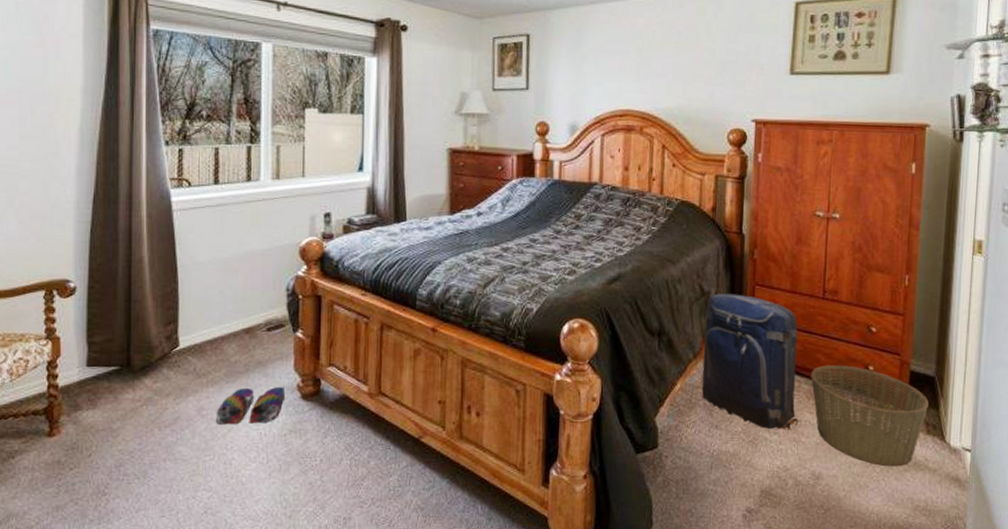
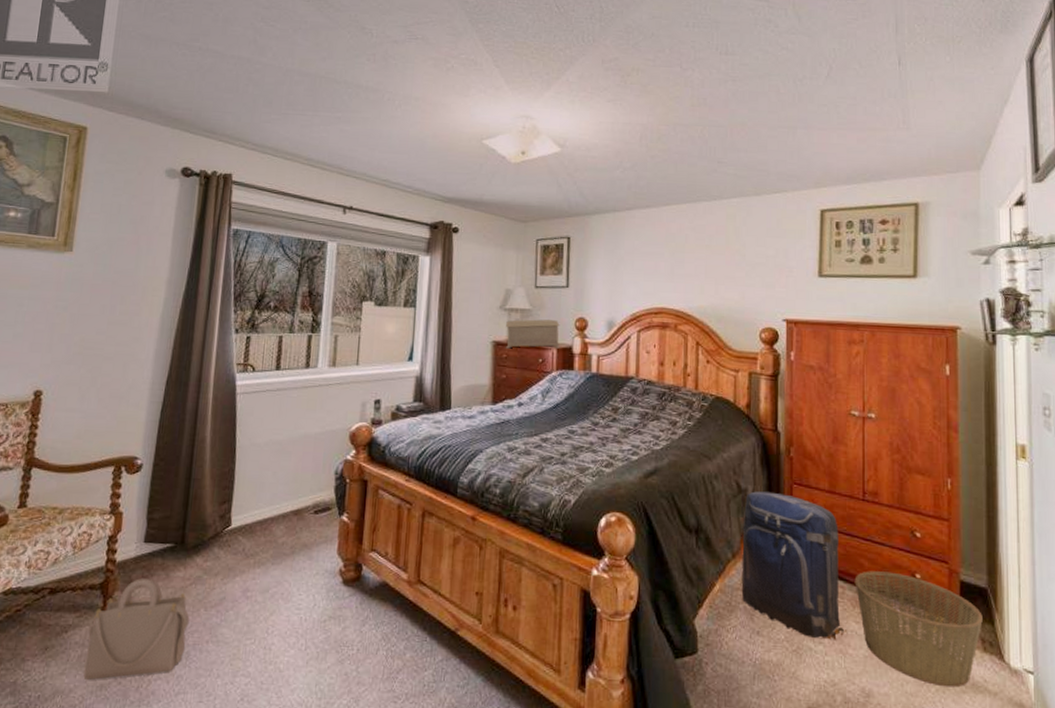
handbag: none [37,402,144,502] -> present [83,578,190,680]
slippers: present [216,386,286,425] -> none [260,570,328,608]
decorative box: none [462,124,520,156] -> present [505,319,560,349]

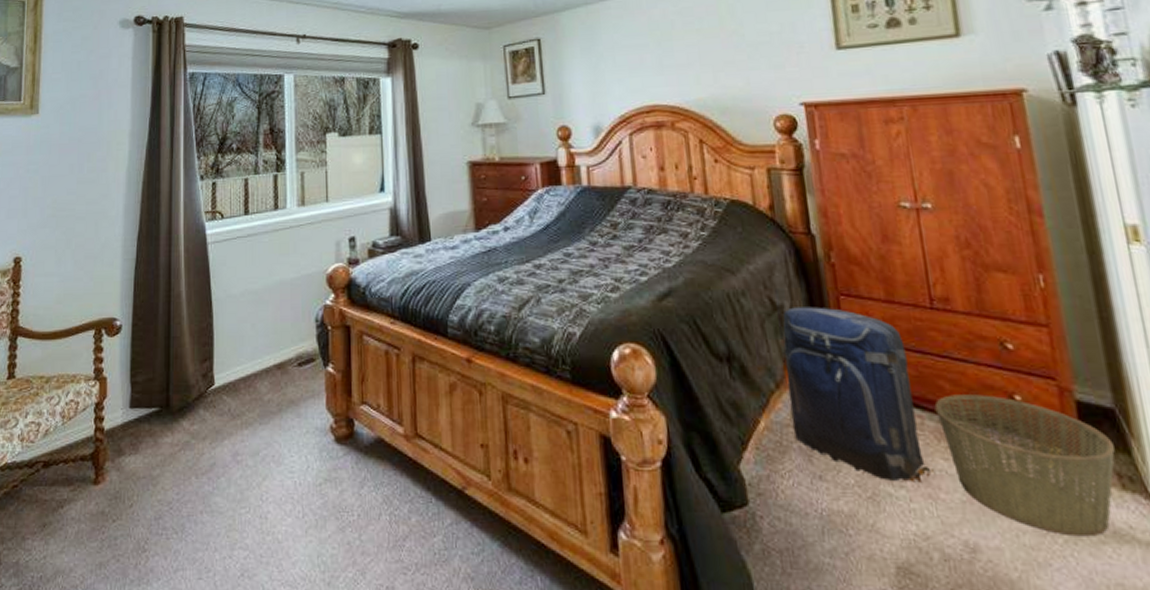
handbag: present [83,578,190,680] -> none [82,447,182,558]
decorative box: present [505,319,560,349] -> none [481,132,544,169]

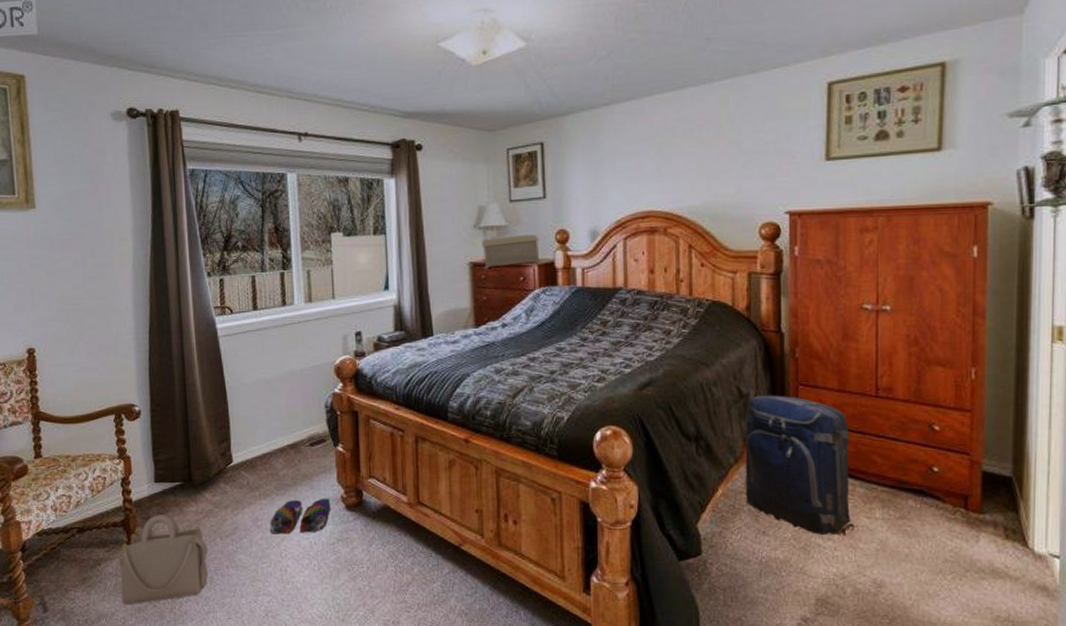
handbag: none [82,447,182,558] -> present [120,515,209,604]
slippers: none [251,428,319,472] -> present [270,498,331,534]
decorative box: none [481,132,544,169] -> present [482,235,542,269]
basket: present [934,394,1115,537] -> none [866,467,1006,575]

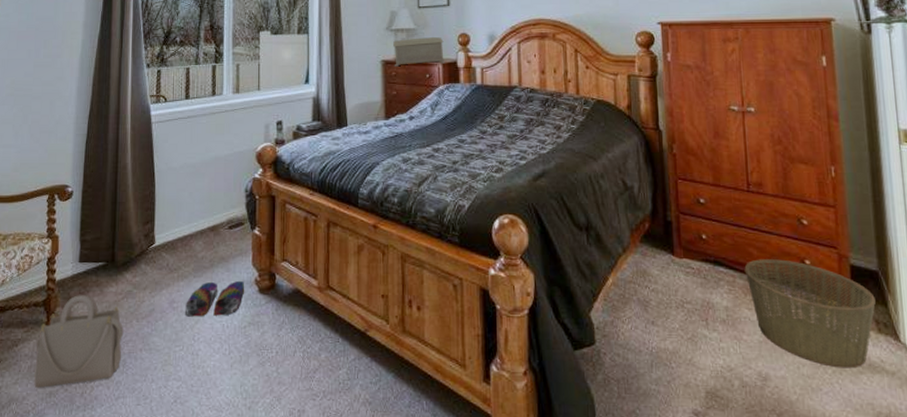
suitcase: present [745,395,857,536] -> none [630,188,740,327]
basket: none [866,467,1006,575] -> present [744,259,876,369]

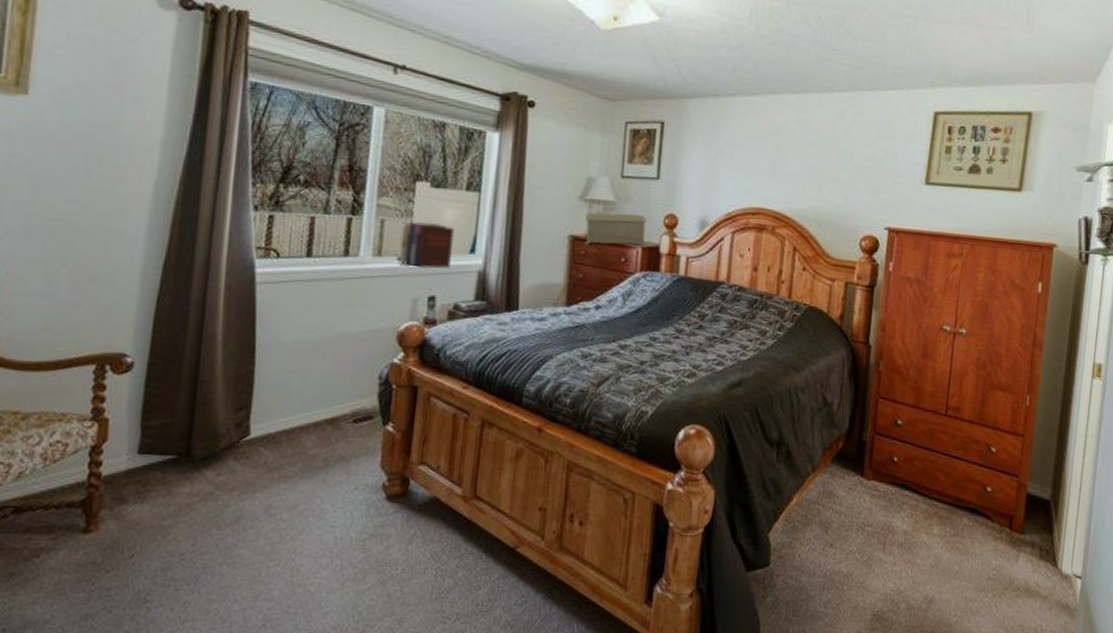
handbag: present [34,295,124,388] -> none [62,495,199,609]
slippers: present [186,280,245,317] -> none [286,485,369,526]
books: none [250,62,292,99] -> present [395,222,455,269]
basket: present [744,259,876,369] -> none [928,484,1043,593]

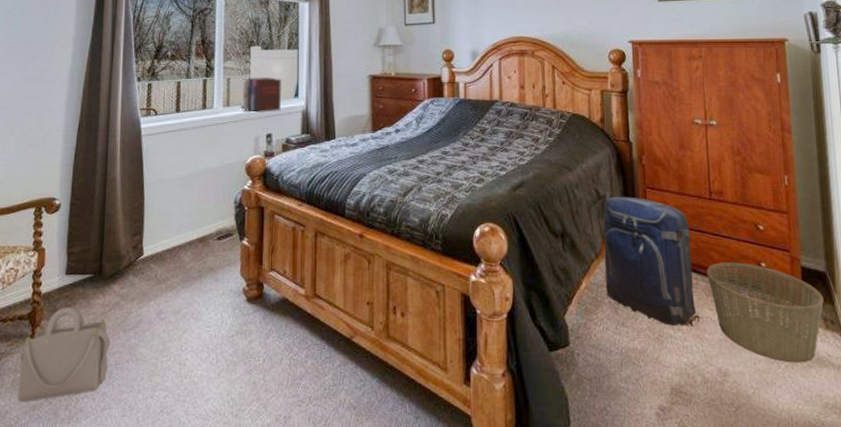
handbag: none [62,495,199,609] -> present [17,307,111,402]
decorative box: present [583,212,647,248] -> none [381,53,430,81]
suitcase: none [818,405,919,551] -> present [603,197,702,327]
basket: none [928,484,1043,593] -> present [706,262,824,363]

